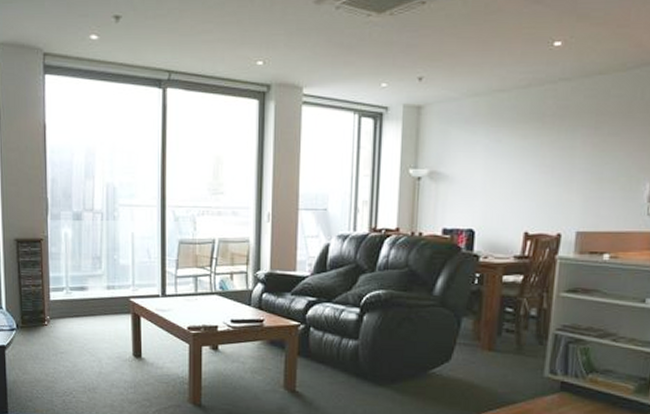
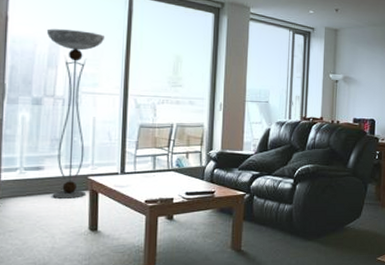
floor lamp: none [81,134,139,322] -> present [46,29,104,199]

